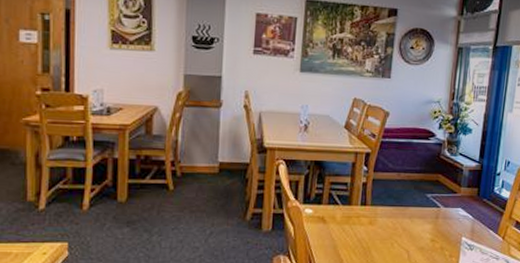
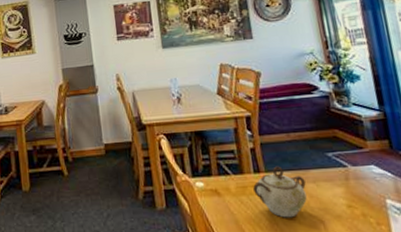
sugar bowl: none [357,201,403,247] -> present [253,166,307,218]

